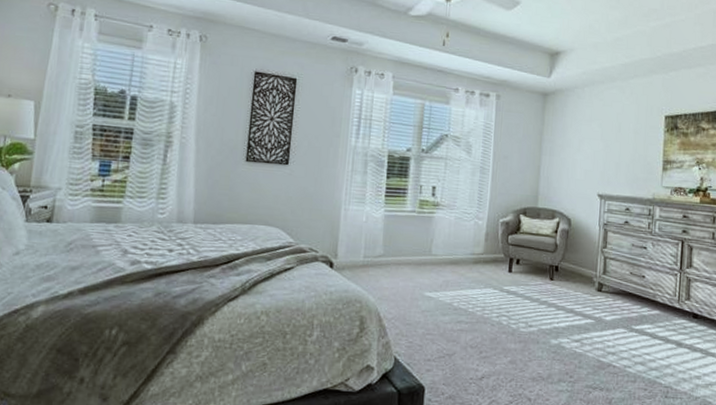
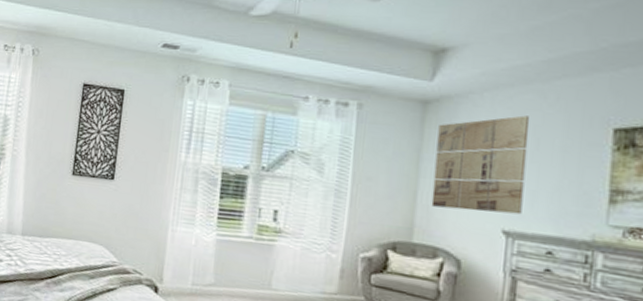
wall art: none [550,106,614,181] -> present [431,115,530,215]

